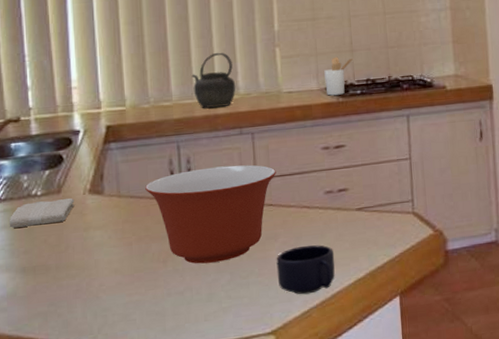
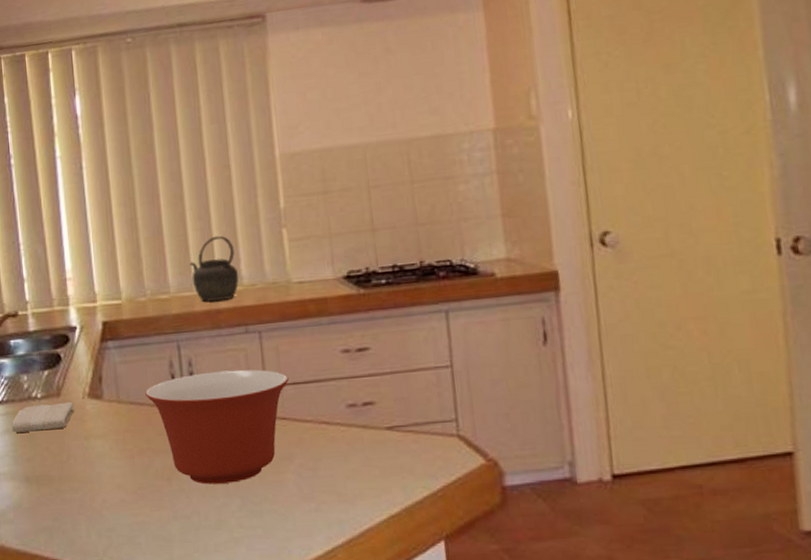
mug: present [276,245,335,295] -> none [292,470,363,530]
utensil holder: present [324,57,354,96] -> none [340,238,376,287]

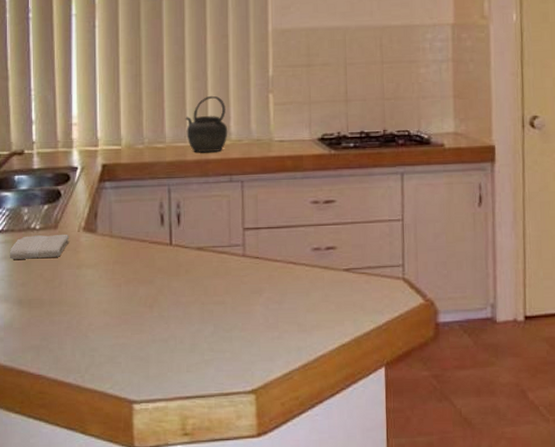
mixing bowl: present [145,369,289,485] -> none [136,213,264,312]

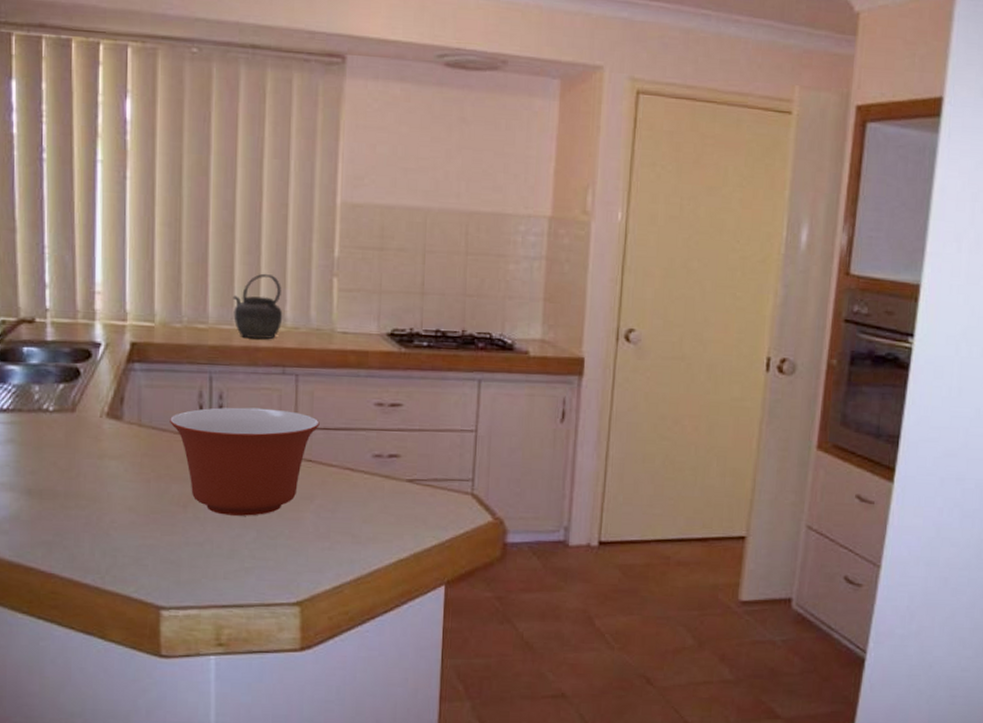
washcloth: present [9,234,70,259] -> none [16,417,90,445]
mixing bowl: none [136,213,264,312] -> present [170,407,320,516]

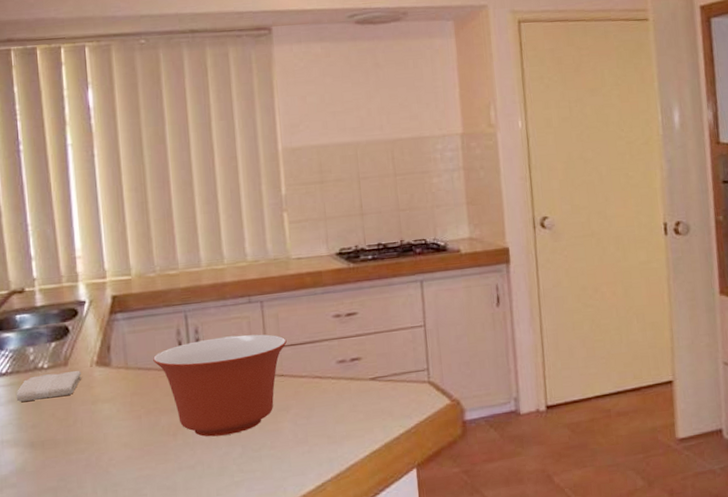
washcloth: none [16,417,90,445] -> present [16,370,82,402]
kettle: present [232,273,283,340] -> none [197,218,244,276]

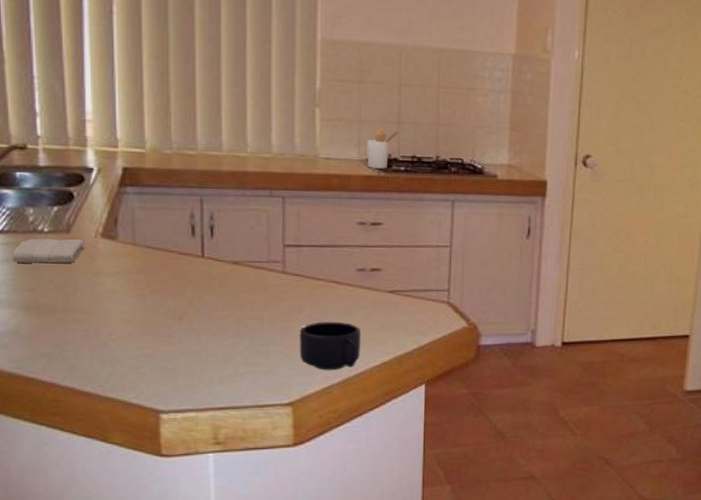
mixing bowl: present [153,334,287,437] -> none [163,227,306,326]
mug: none [288,416,349,468] -> present [299,322,361,371]
utensil holder: none [334,221,364,262] -> present [367,127,400,169]

